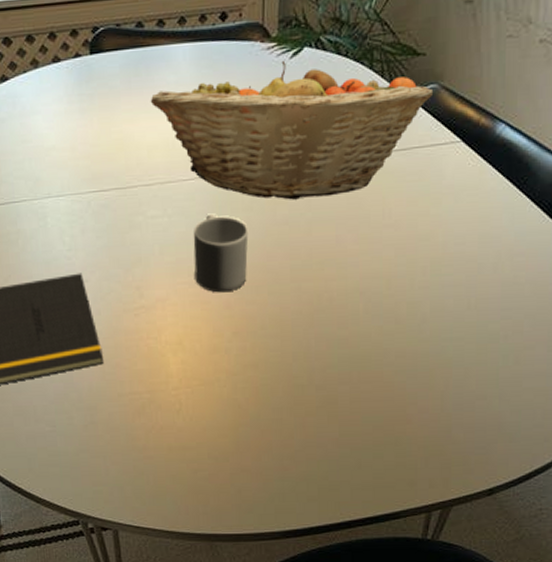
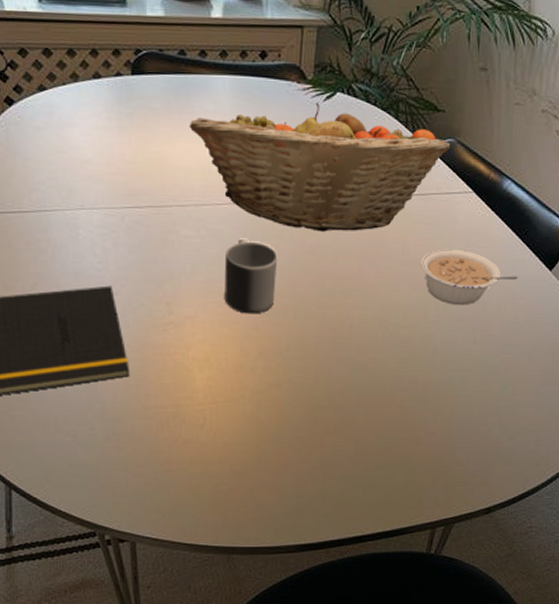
legume: none [403,206,517,269] -> present [420,249,518,306]

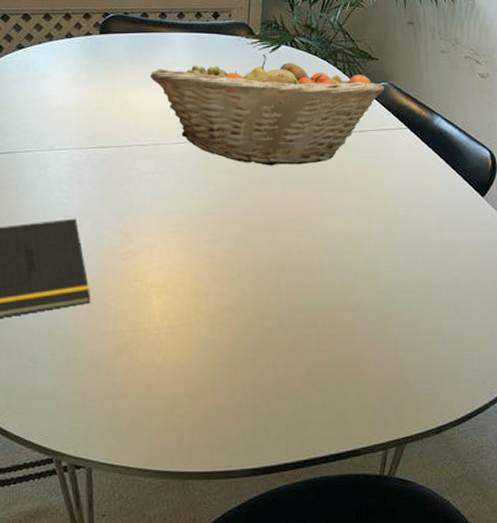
mug: present [224,238,278,314] -> none [181,173,230,242]
legume: present [420,249,518,306] -> none [361,179,453,231]

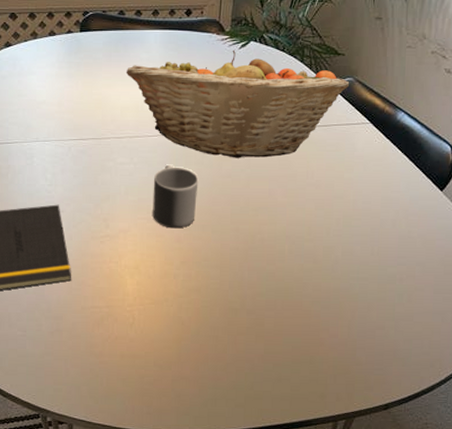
mug: none [181,173,230,242] -> present [153,164,199,229]

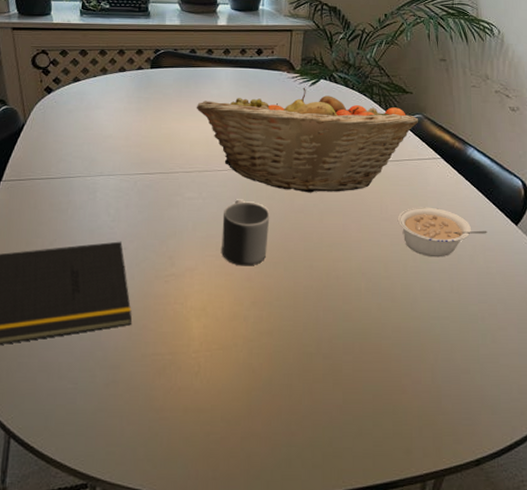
legume: none [323,172,412,222] -> present [397,207,487,258]

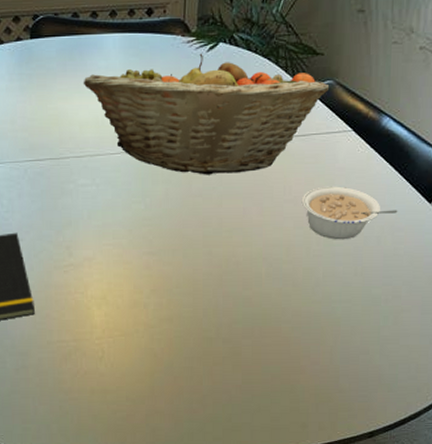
mug: present [221,199,270,266] -> none [118,184,167,254]

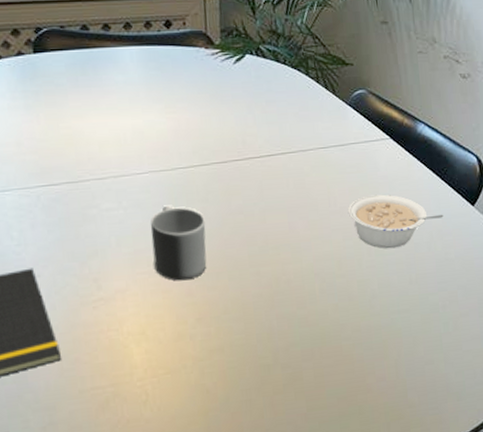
fruit basket: present [83,53,329,175] -> none [99,65,362,191]
mug: none [118,184,167,254] -> present [150,205,207,281]

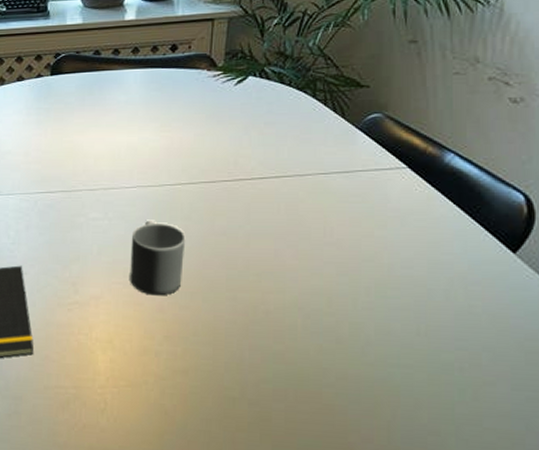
legume: present [347,194,444,249] -> none [345,229,471,292]

